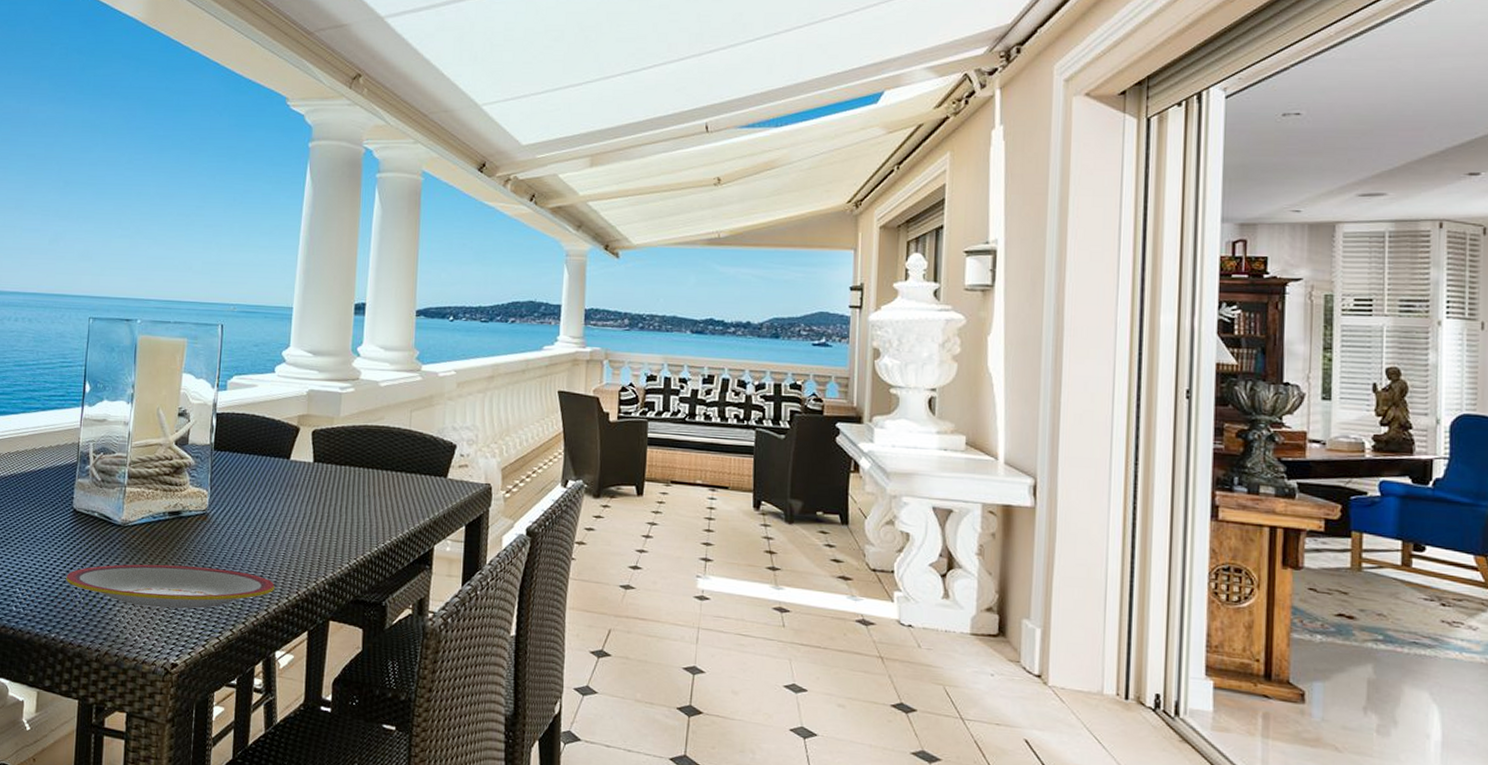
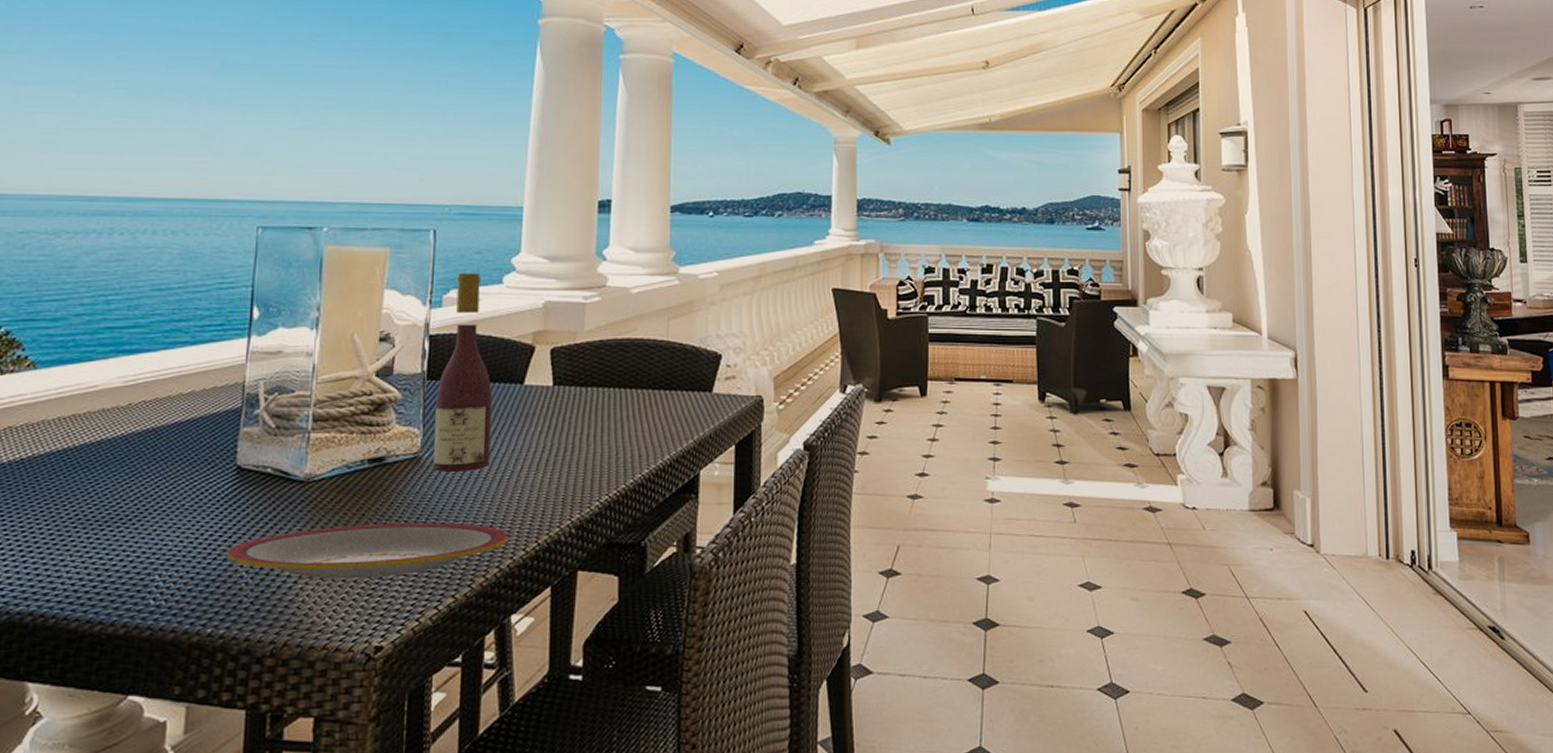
wine bottle: none [218,362,265,530] -> present [433,273,492,473]

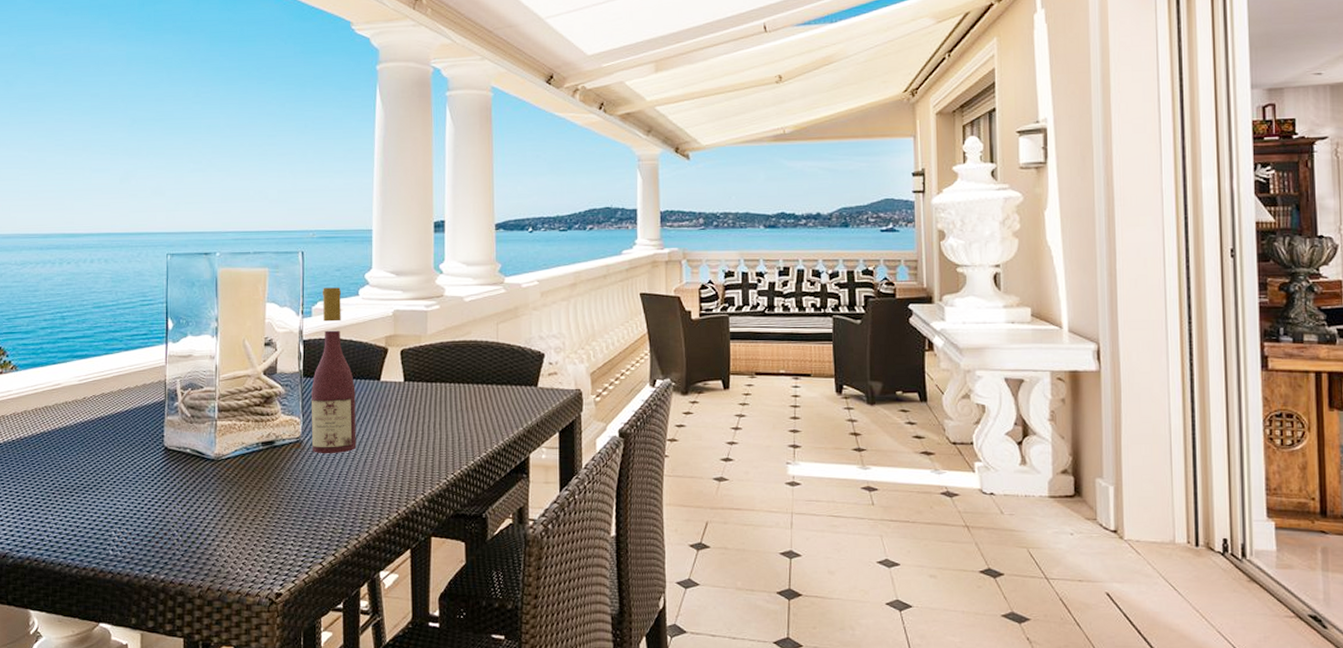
plate: present [227,522,508,580] -> none [162,495,374,539]

